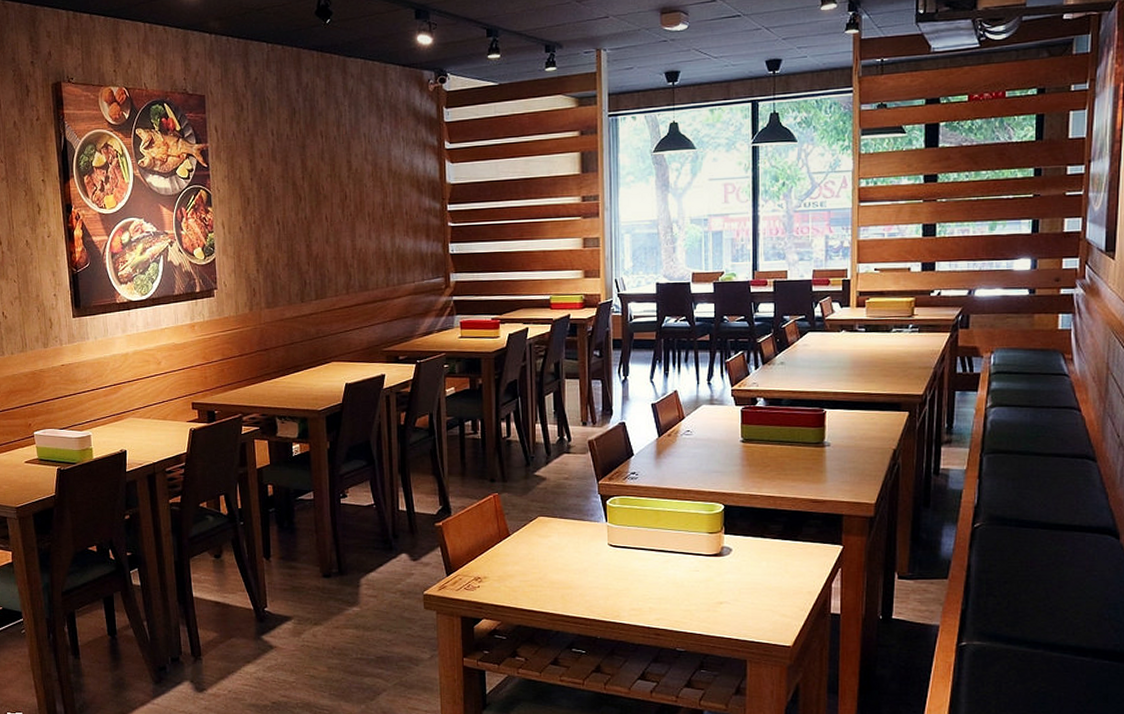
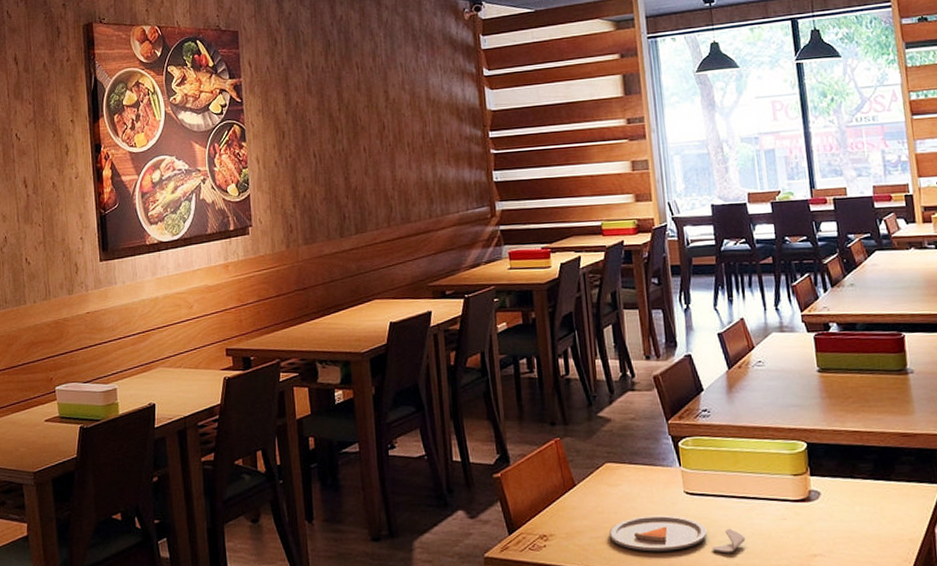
dinner plate: none [538,563,660,598] -> present [609,515,746,554]

